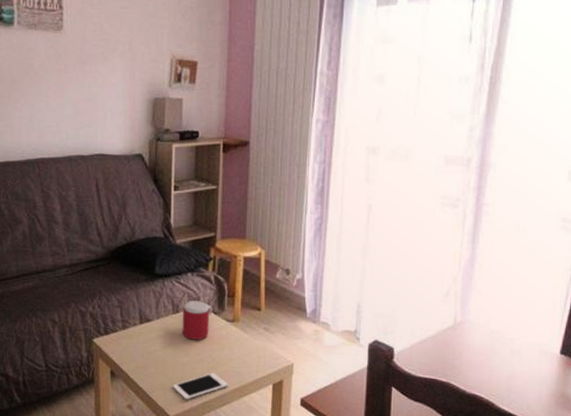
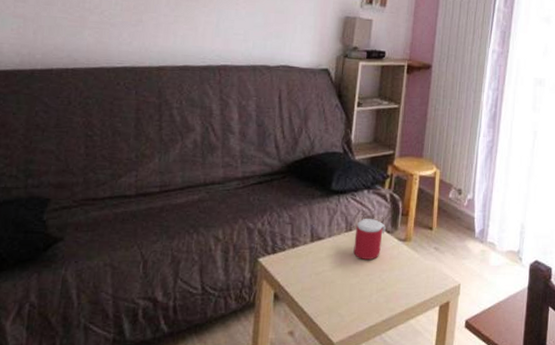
cell phone: present [172,373,229,400] -> none [338,294,397,325]

